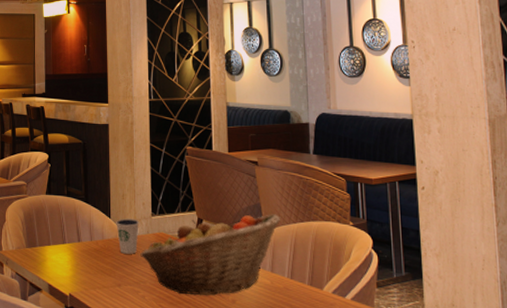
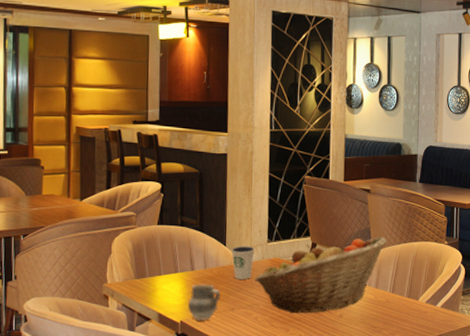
cup: none [76,256,107,296] -> present [188,284,221,321]

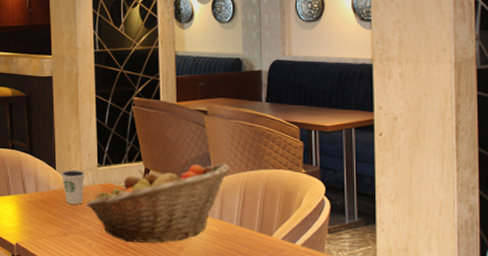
cup: present [188,284,221,321] -> none [22,207,53,245]

